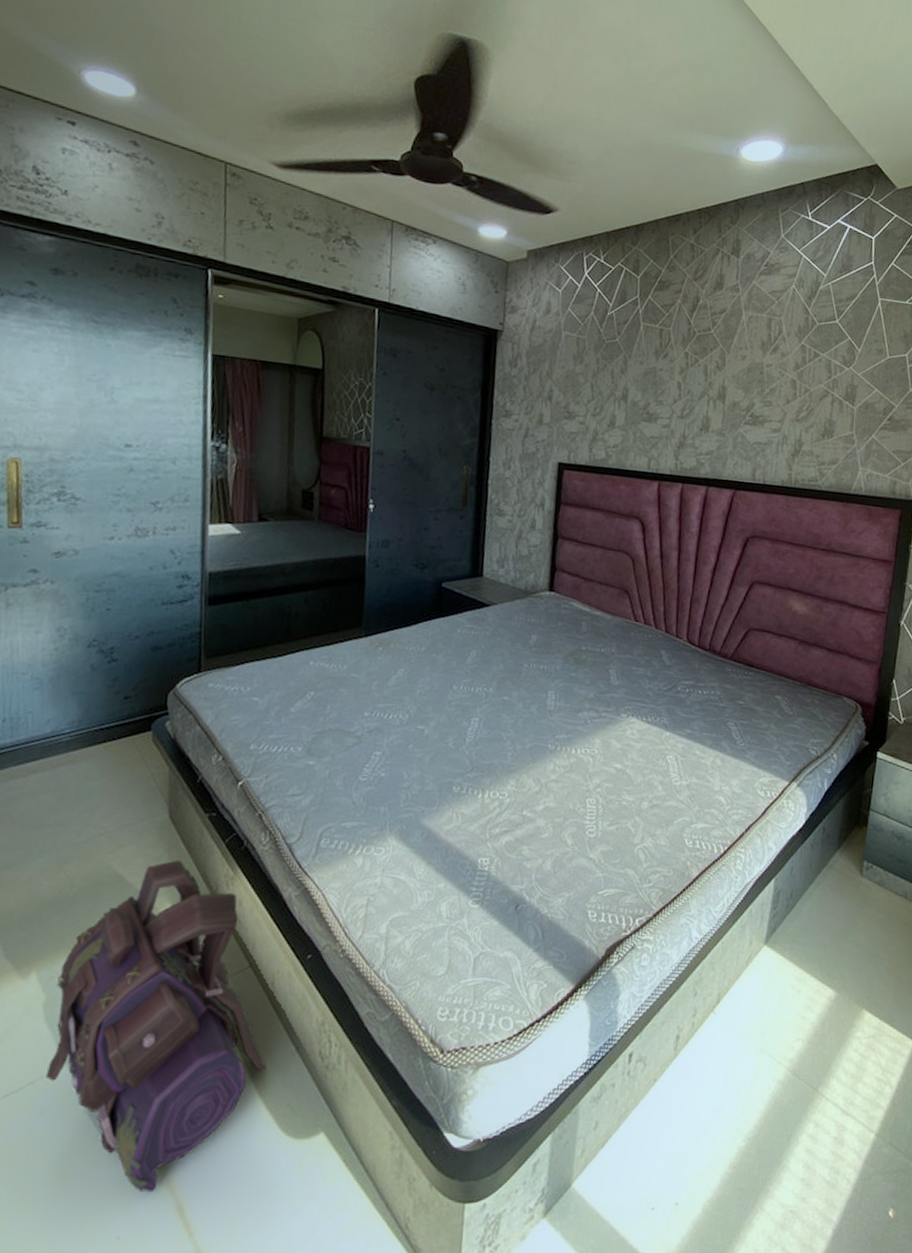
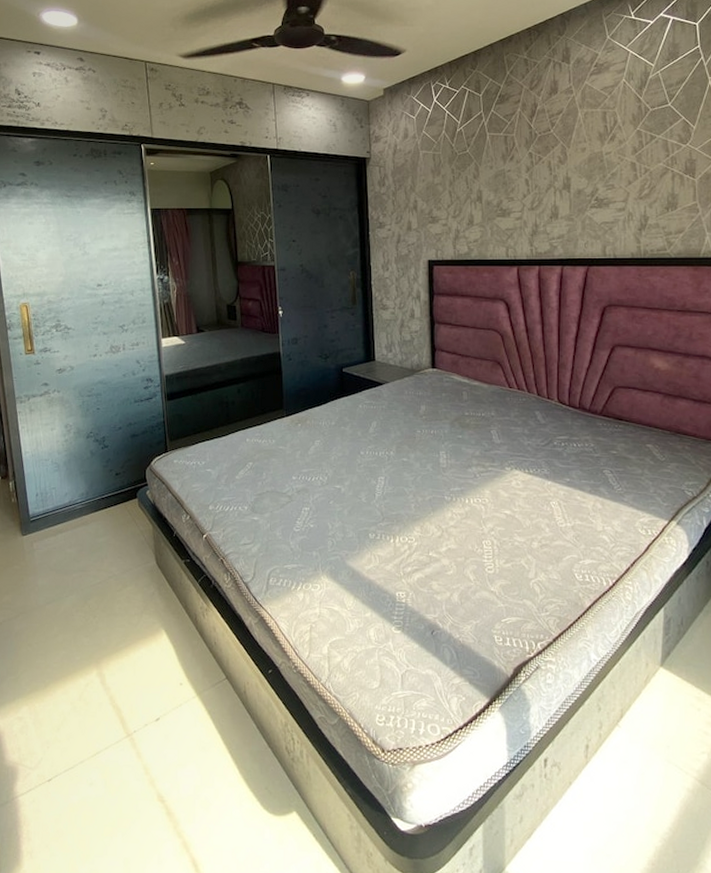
backpack: present [45,860,267,1193] -> none [90,596,247,850]

